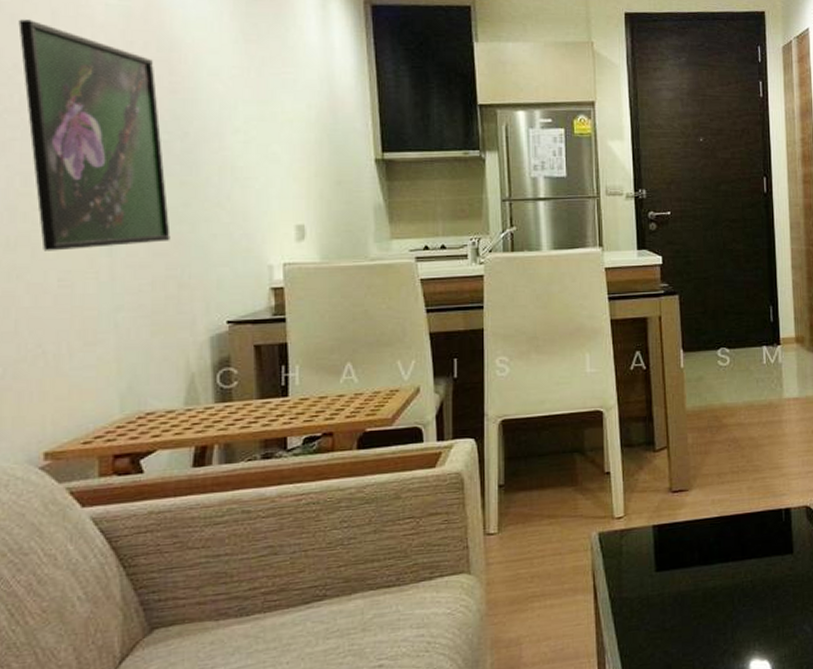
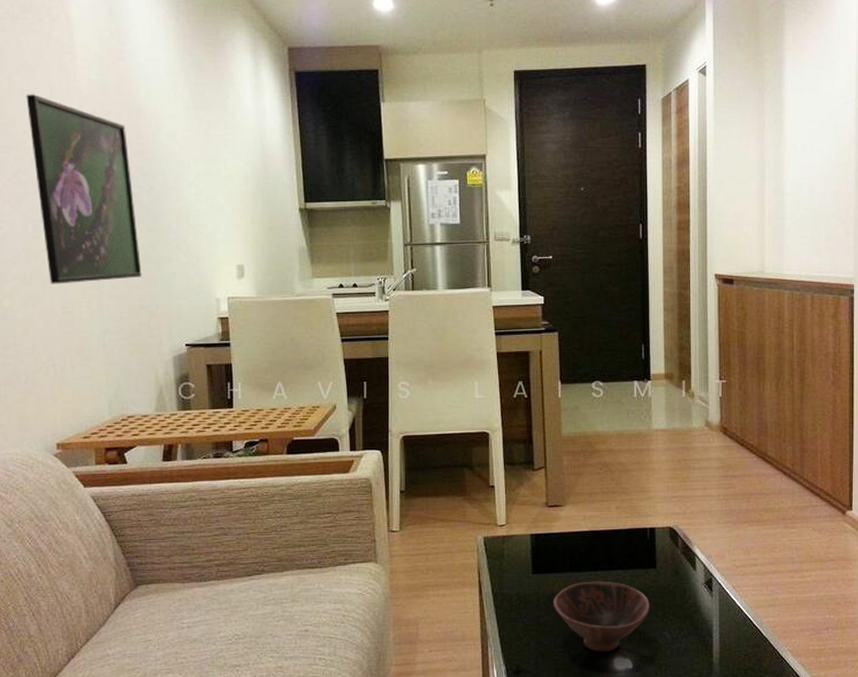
bowl: none [679,573,789,657] -> present [553,581,651,653]

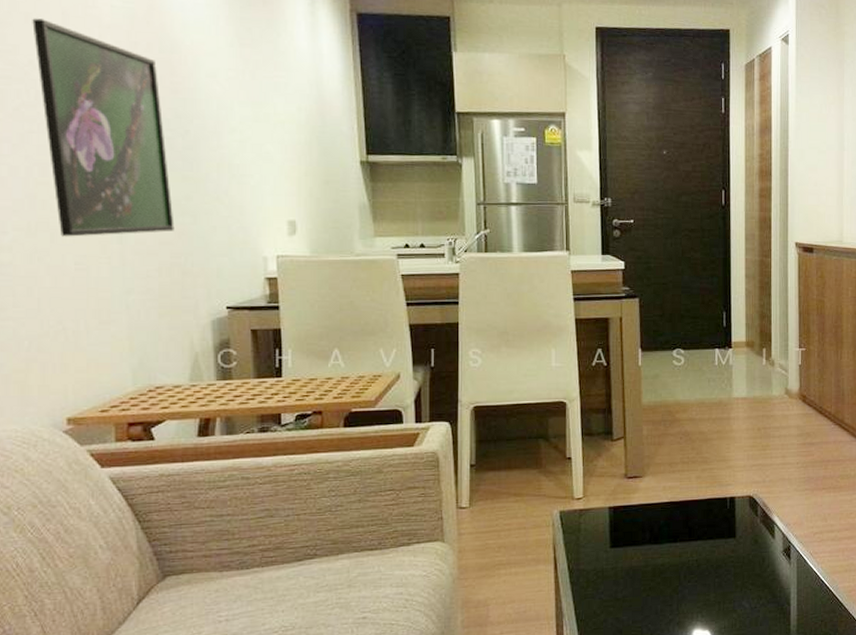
bowl: present [553,581,651,653] -> none [631,552,730,626]

